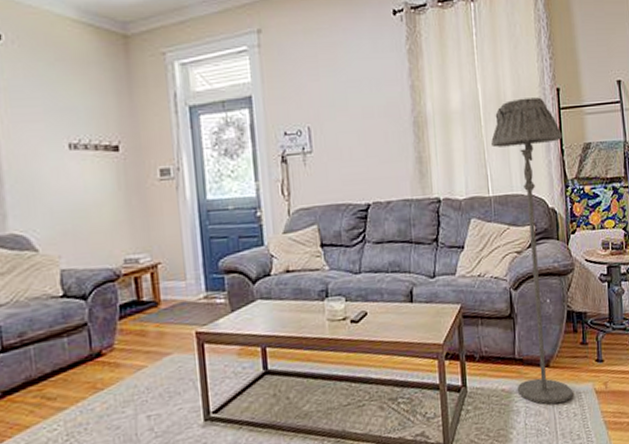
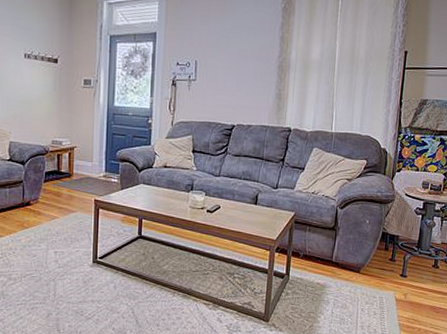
floor lamp: present [491,97,572,404] -> none [329,56,403,303]

